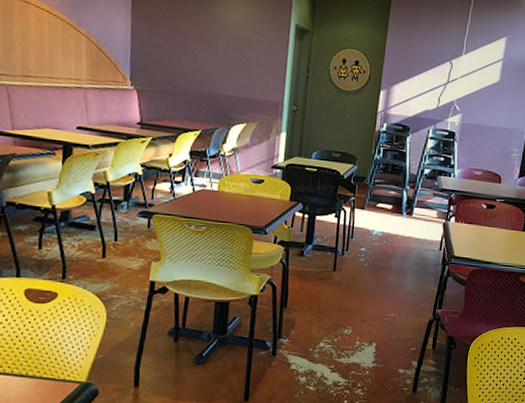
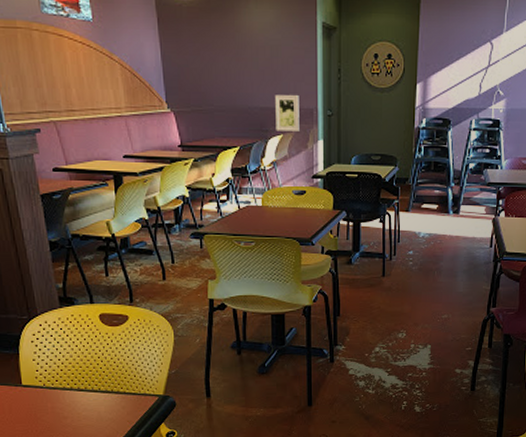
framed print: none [240,85,267,122] -> present [275,95,300,132]

